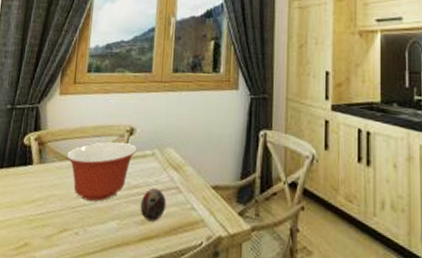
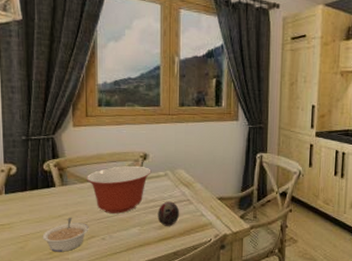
legume: none [10,203,63,248] -> present [42,217,89,252]

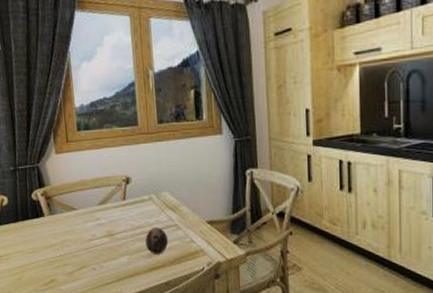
legume: present [42,217,89,252] -> none [36,247,80,283]
mixing bowl: present [86,165,151,214] -> none [72,190,136,242]

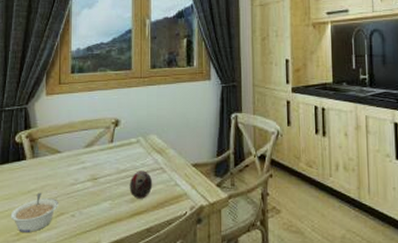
legume: none [36,247,80,283] -> present [10,192,58,232]

